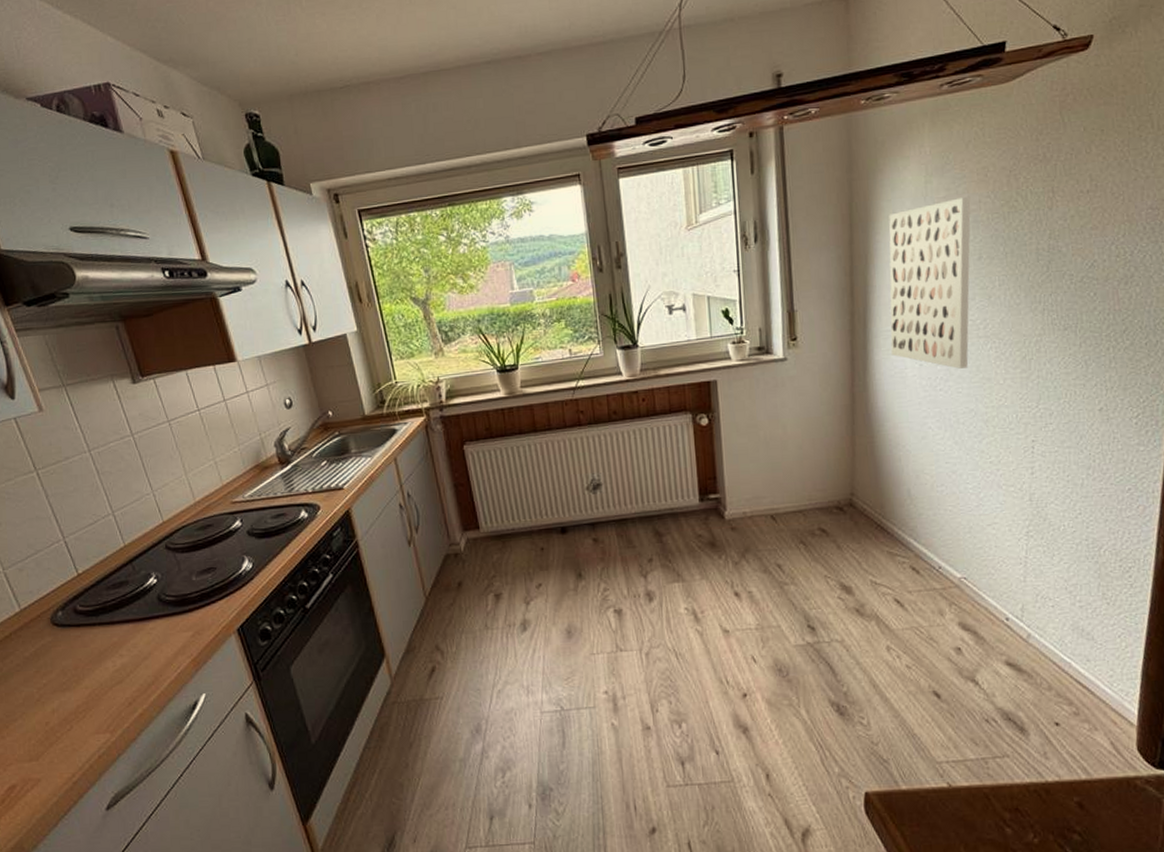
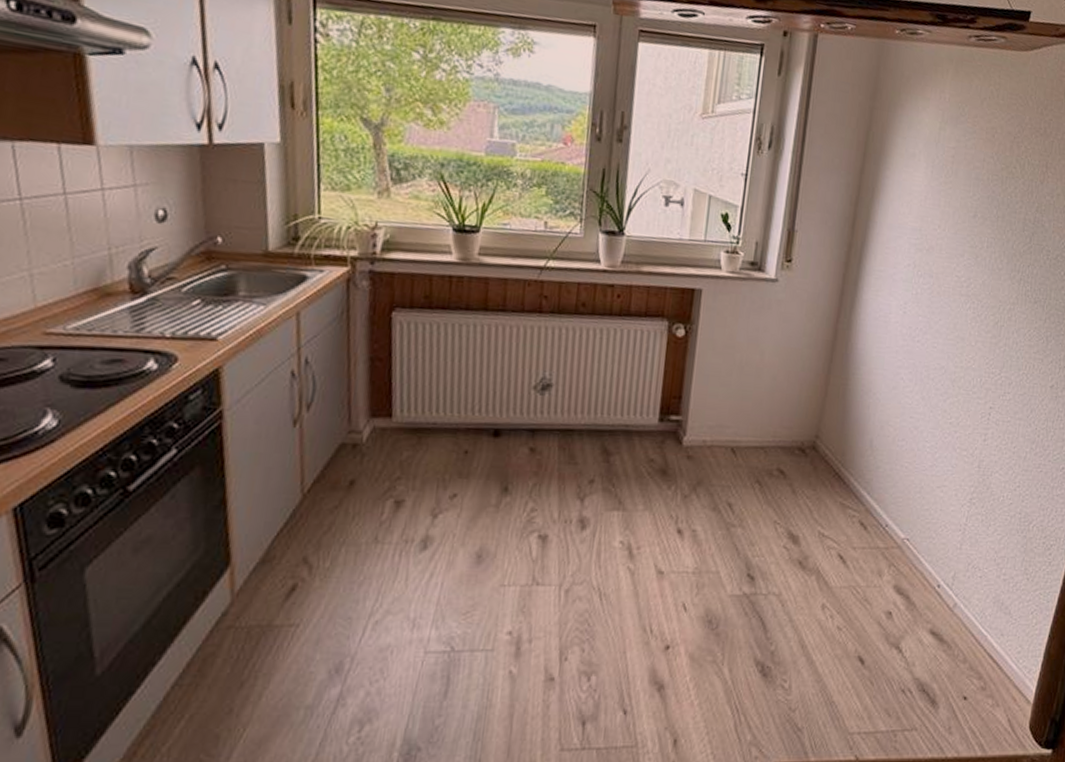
wall art: present [888,196,971,369] -> none [879,151,977,324]

